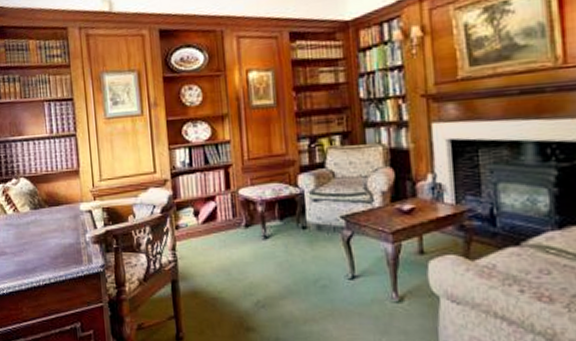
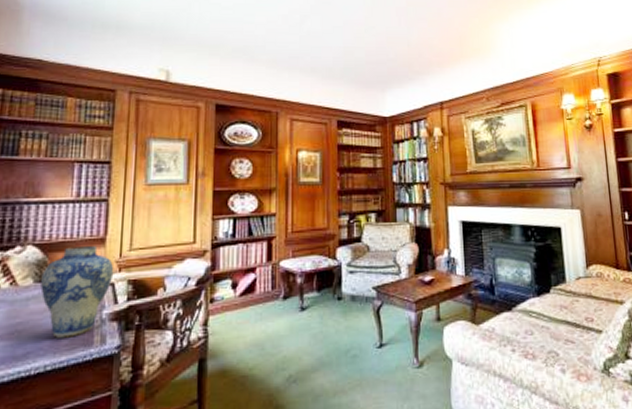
vase: none [35,176,90,256] -> present [40,245,114,338]

